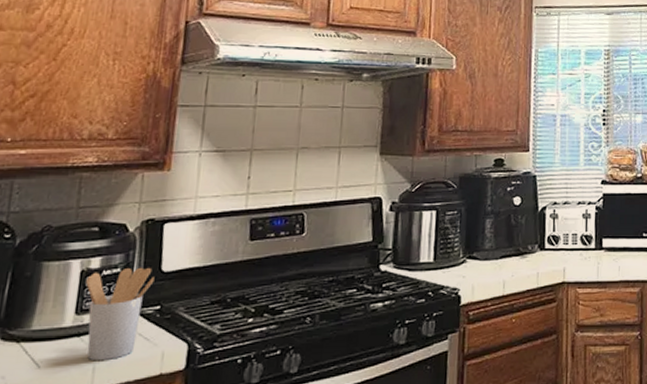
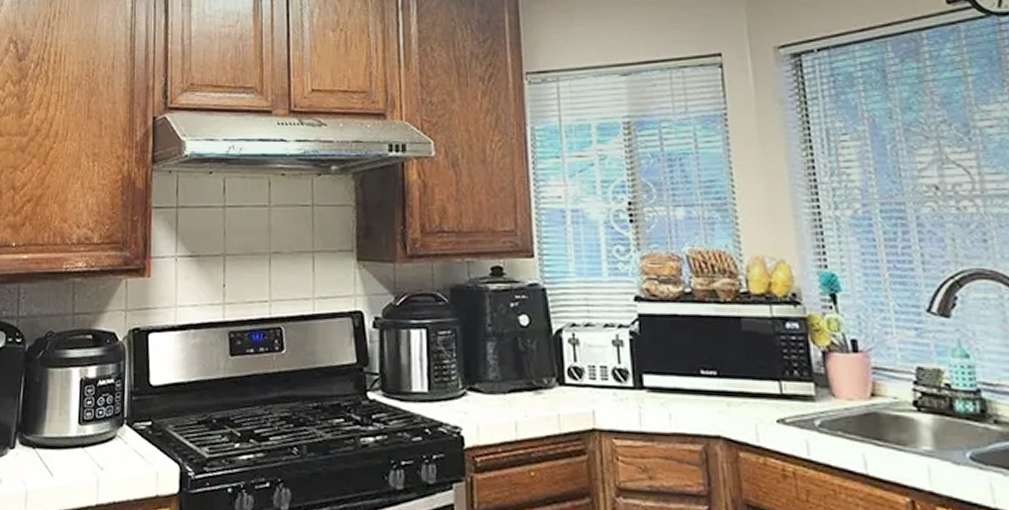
utensil holder: present [86,267,155,361] -> none [85,378,144,476]

